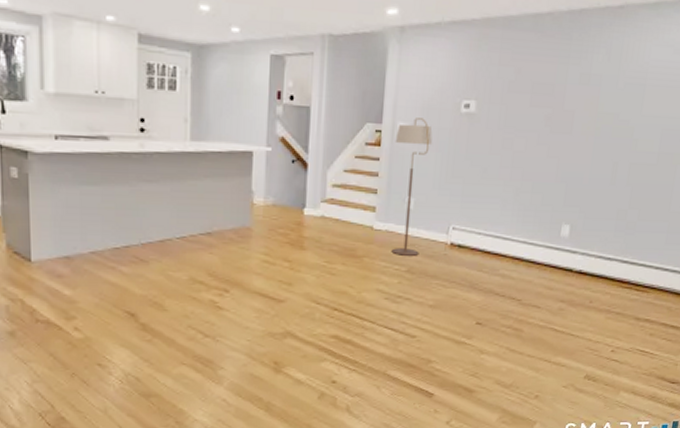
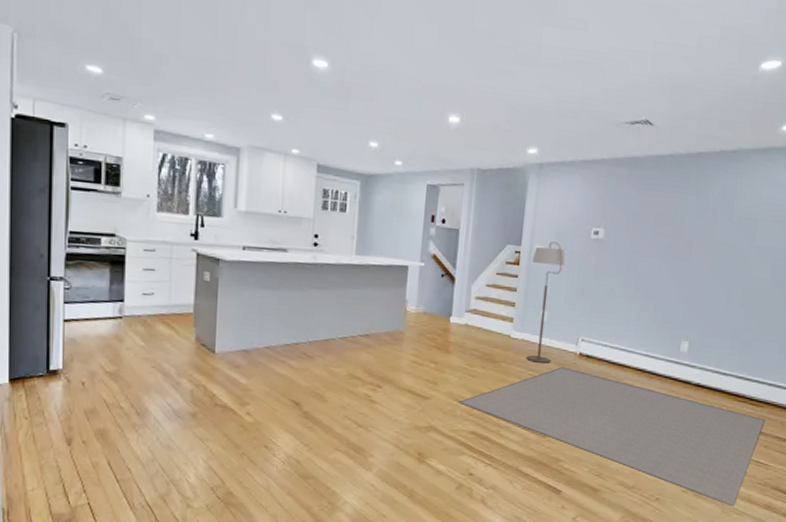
area rug: none [317,259,651,400] -> present [458,367,765,507]

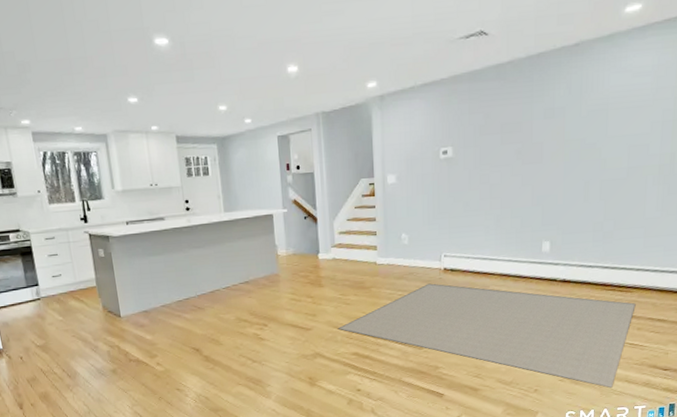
floor lamp: present [526,242,566,363] -> none [386,168,419,283]

